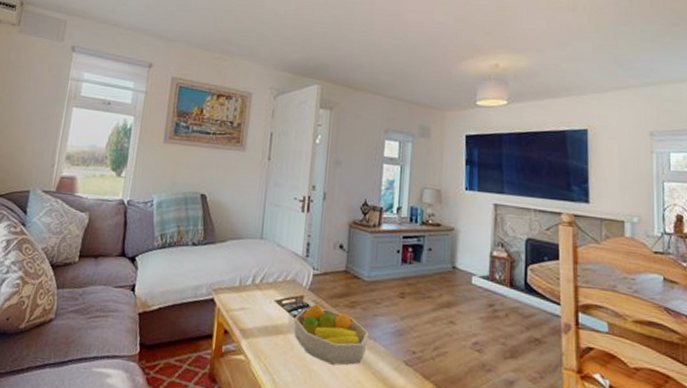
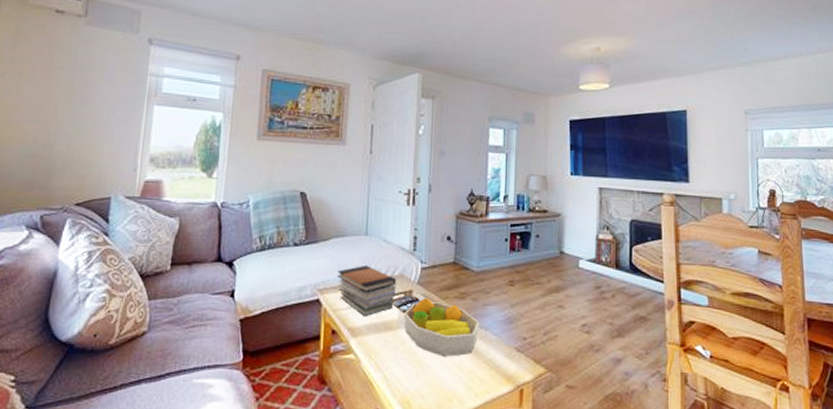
book stack: none [231,268,289,318] -> present [337,264,397,316]

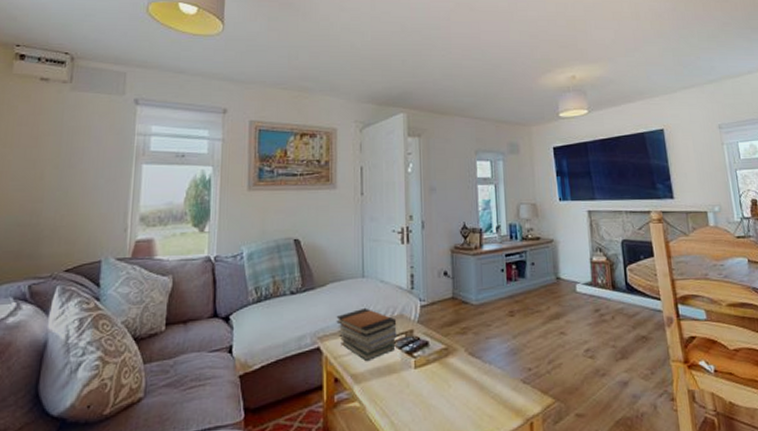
fruit bowl: present [403,298,480,357] -> none [406,336,484,396]

